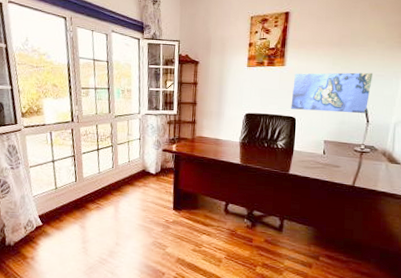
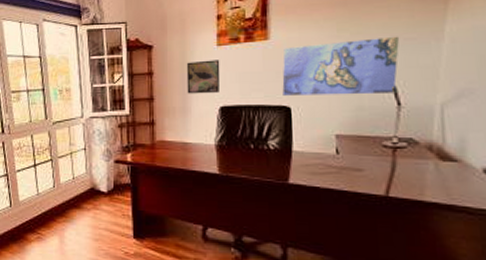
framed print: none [222,77,248,103] -> present [186,60,220,94]

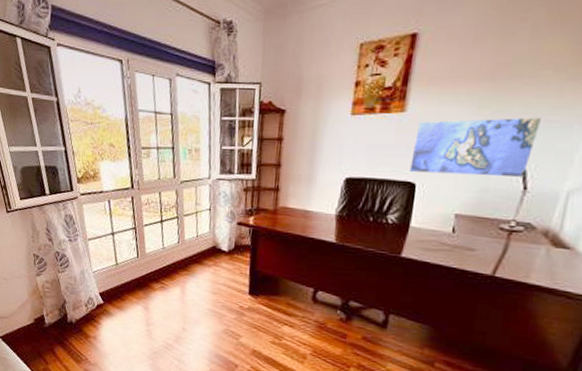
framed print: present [186,60,220,94] -> none [314,129,352,165]

